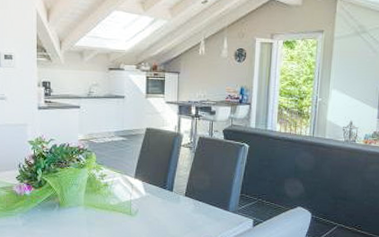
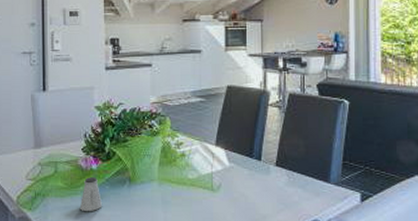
saltshaker: none [14,201,34,231] -> present [79,177,102,212]

